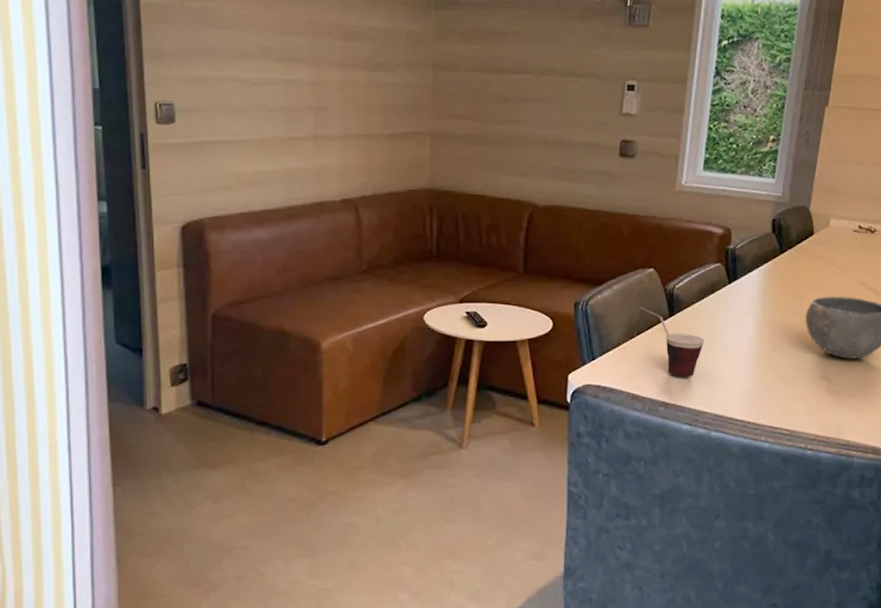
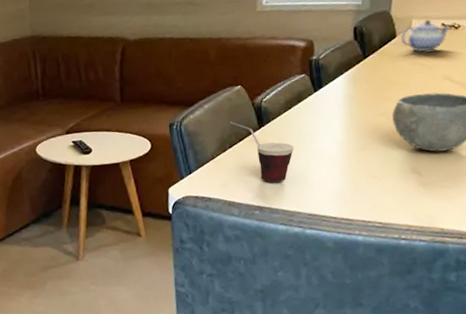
teapot: none [818,219,867,253] -> present [401,19,451,52]

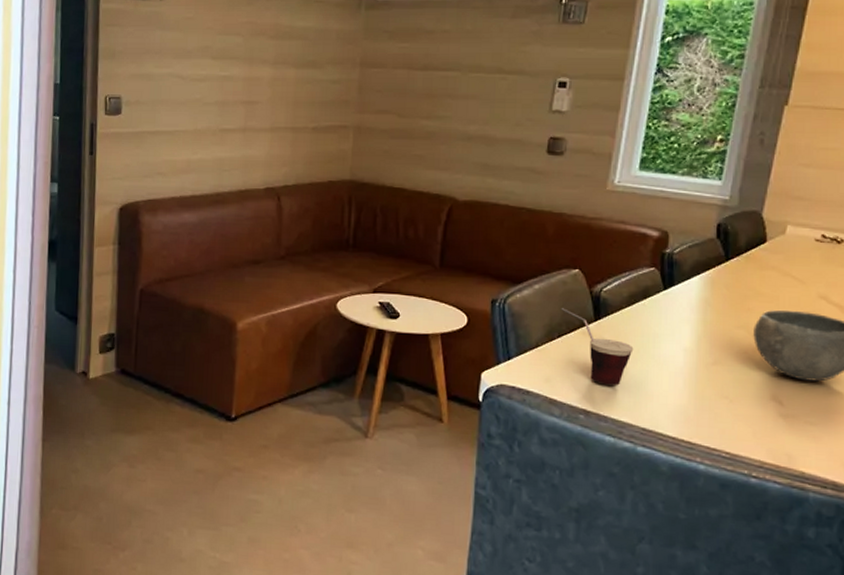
teapot: present [401,19,451,52] -> none [772,227,832,264]

